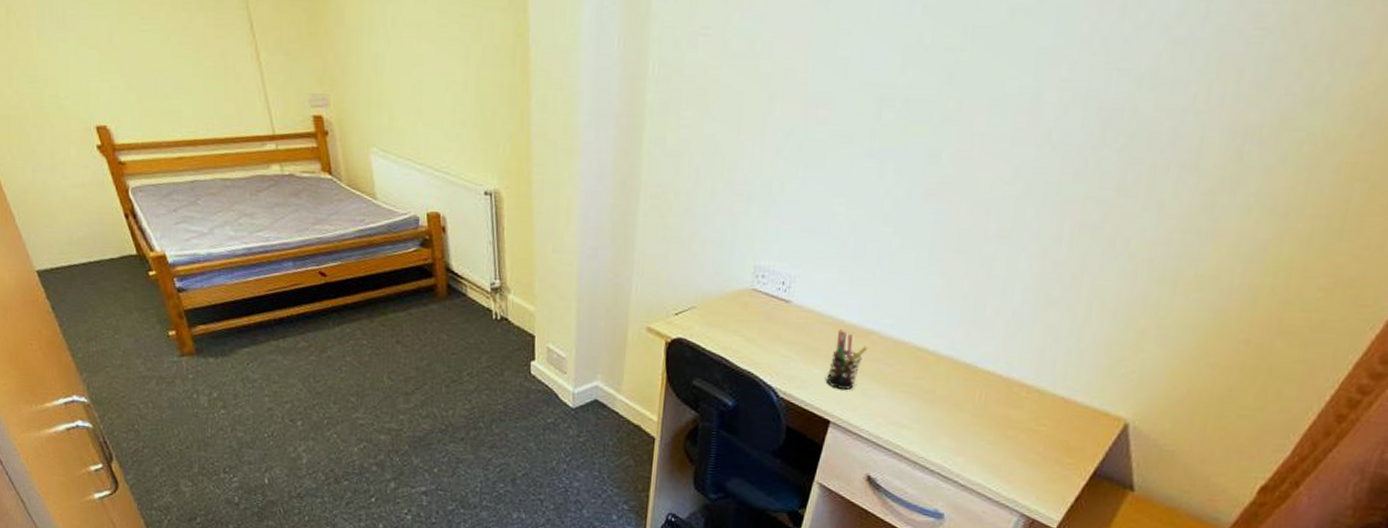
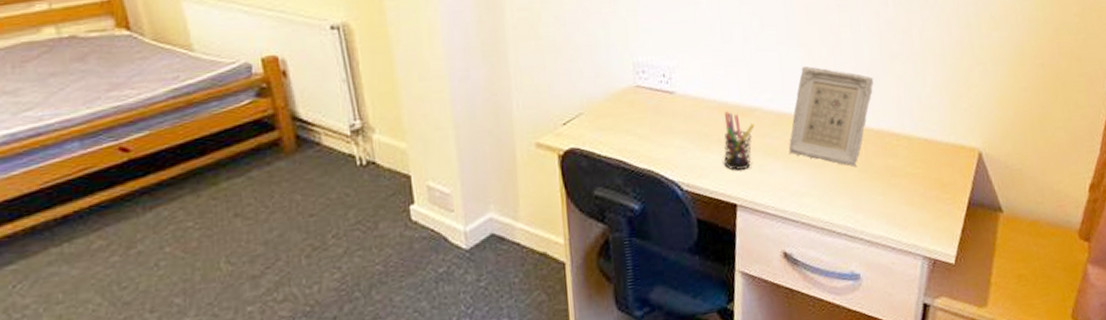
picture frame: none [898,297,1019,411] -> present [788,66,874,168]

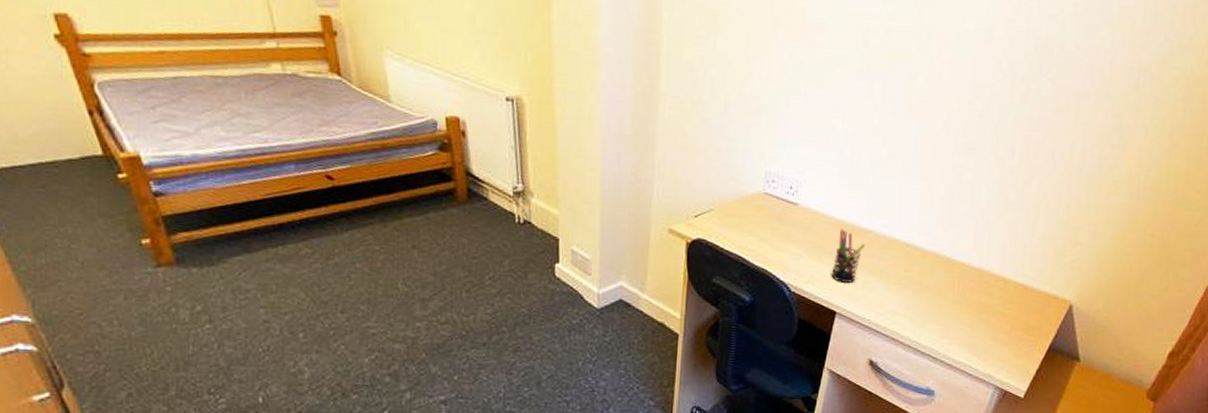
picture frame: present [788,66,874,168] -> none [892,200,986,298]

